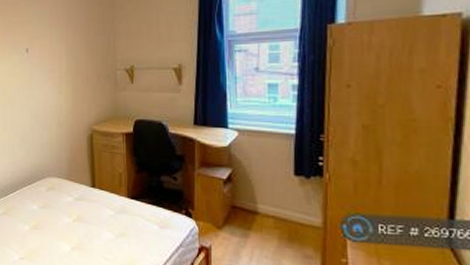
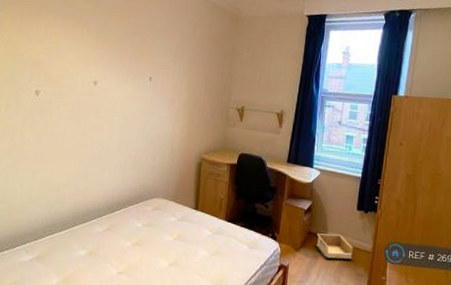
storage bin: none [243,207,295,238] -> present [316,233,353,259]

